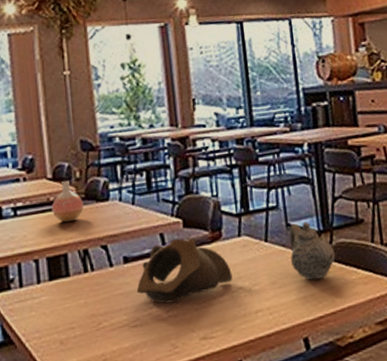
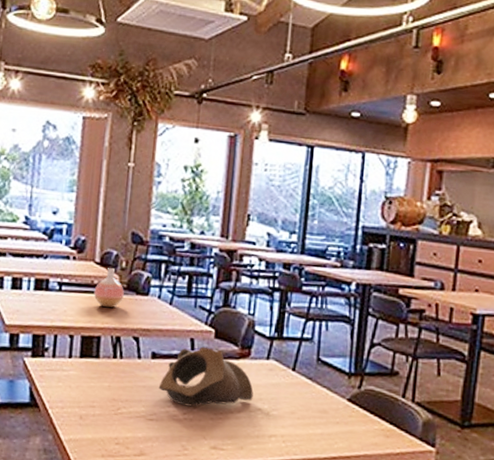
teapot: present [289,222,335,280] -> none [315,359,362,421]

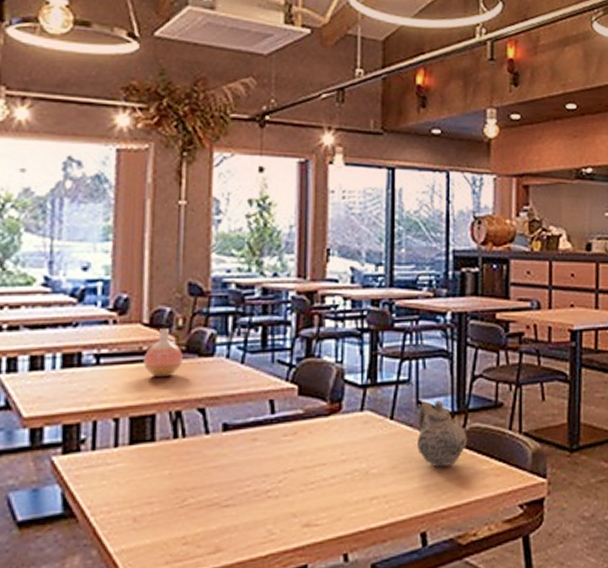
decorative bowl: present [158,346,254,407] -> none [233,407,348,482]
teapot: none [315,359,362,421] -> present [417,400,467,467]

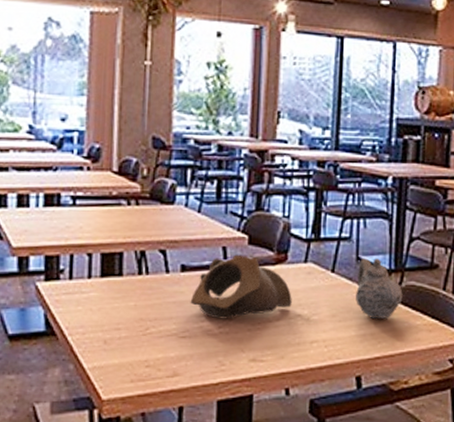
vase: present [143,329,183,378] -> none [113,177,147,221]
decorative bowl: none [233,407,348,482] -> present [190,254,292,319]

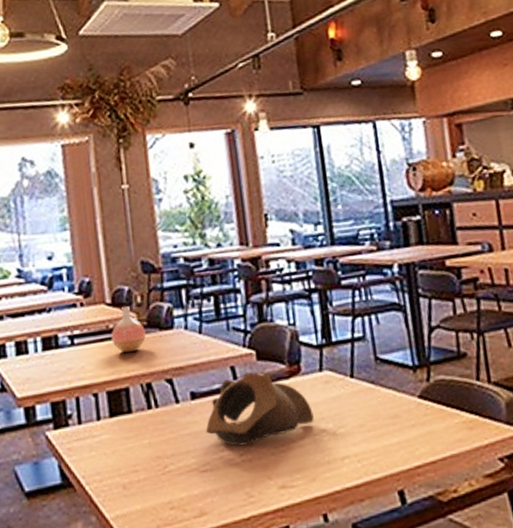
vase: none [113,177,147,221] -> present [111,306,146,353]
teapot: present [356,258,403,319] -> none [378,355,434,423]

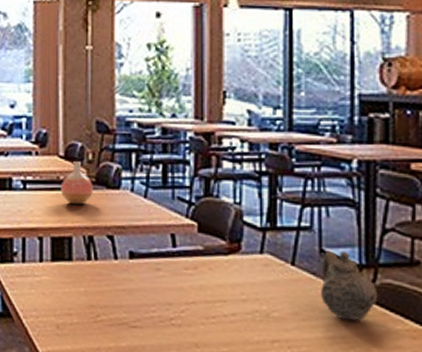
decorative bowl: present [205,372,314,447] -> none [140,242,248,311]
teapot: none [378,355,434,423] -> present [321,250,378,321]

